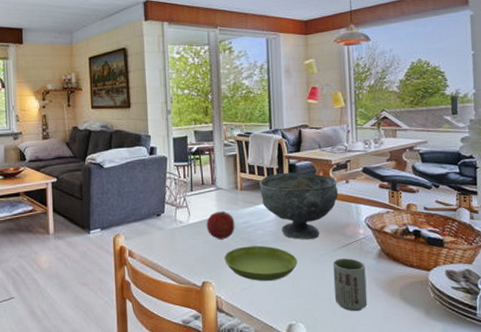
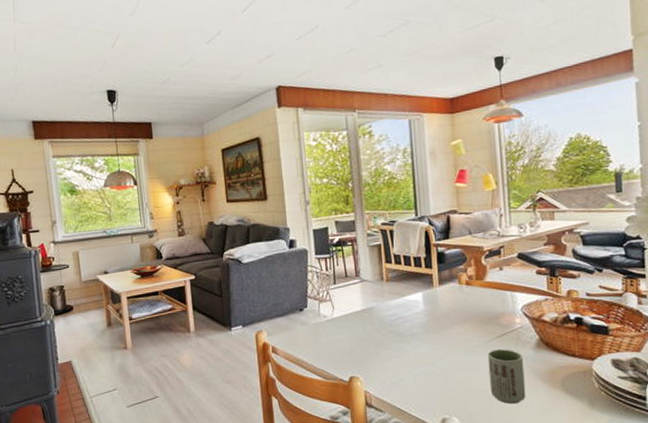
fruit: present [206,211,235,240] -> none [351,303,382,334]
saucer: present [224,245,297,281] -> none [372,338,449,375]
decorative bowl: present [259,172,339,239] -> none [406,260,492,331]

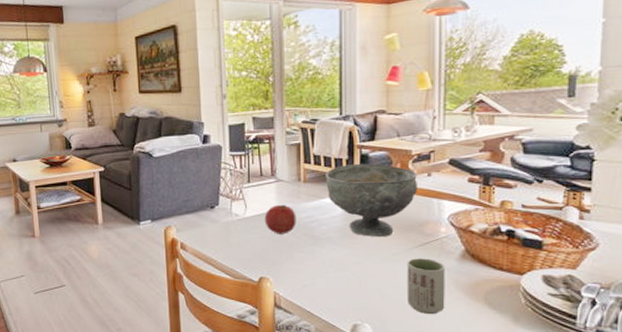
fruit: none [351,303,382,334] -> present [264,204,297,235]
decorative bowl: none [406,260,492,331] -> present [326,163,418,237]

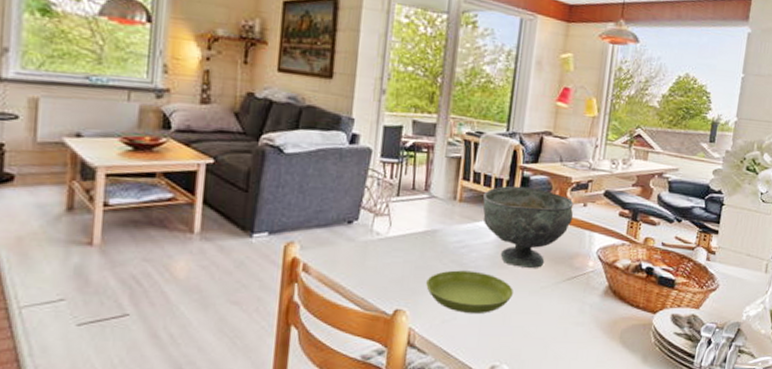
fruit: present [264,204,297,235] -> none [409,224,447,260]
saucer: none [284,242,366,279] -> present [426,270,513,313]
cup: present [407,258,445,315] -> none [548,293,589,355]

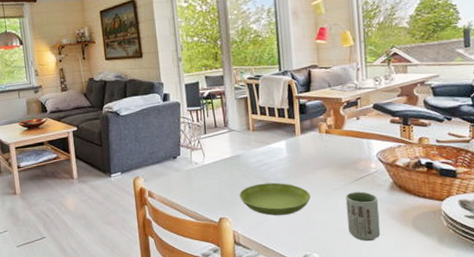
decorative bowl: present [482,185,574,268] -> none [271,111,350,176]
cup: none [548,293,589,355] -> present [345,191,381,242]

